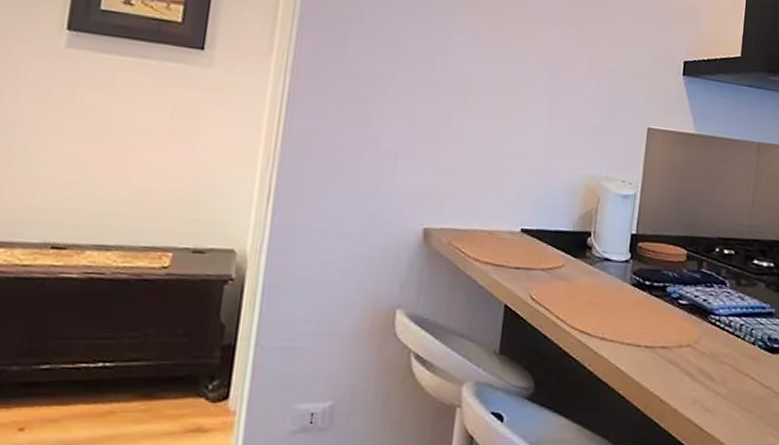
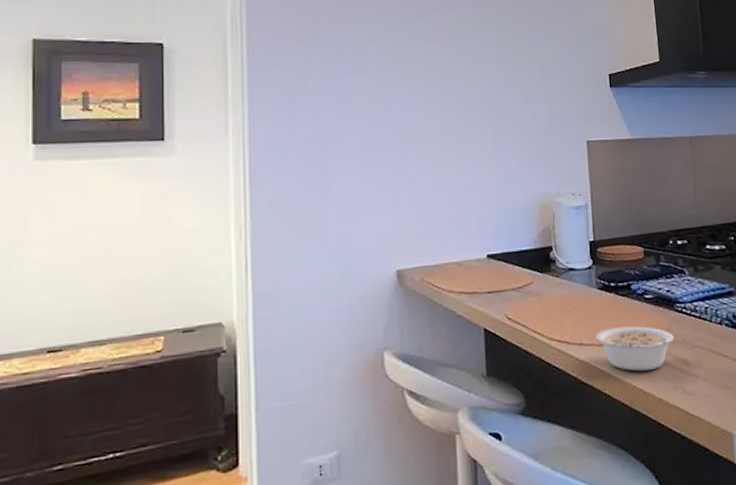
legume: none [619,327,704,378] -> present [595,326,677,372]

